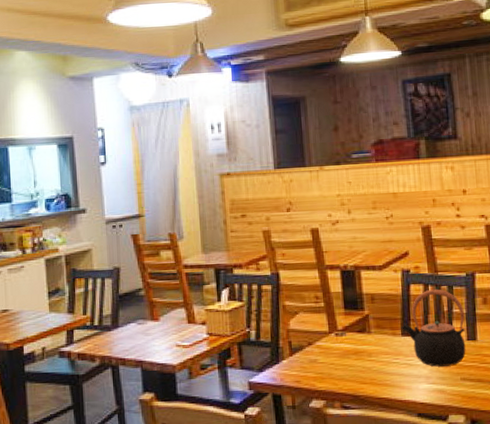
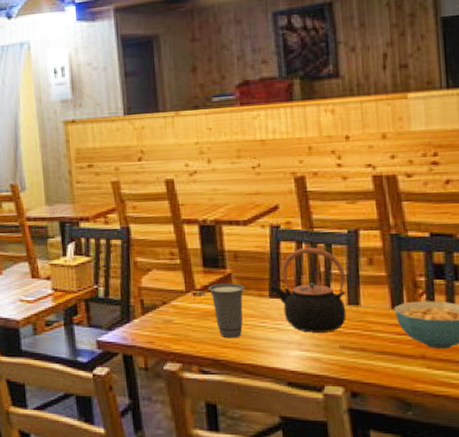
cup: none [348,323,381,375] -> present [207,283,246,338]

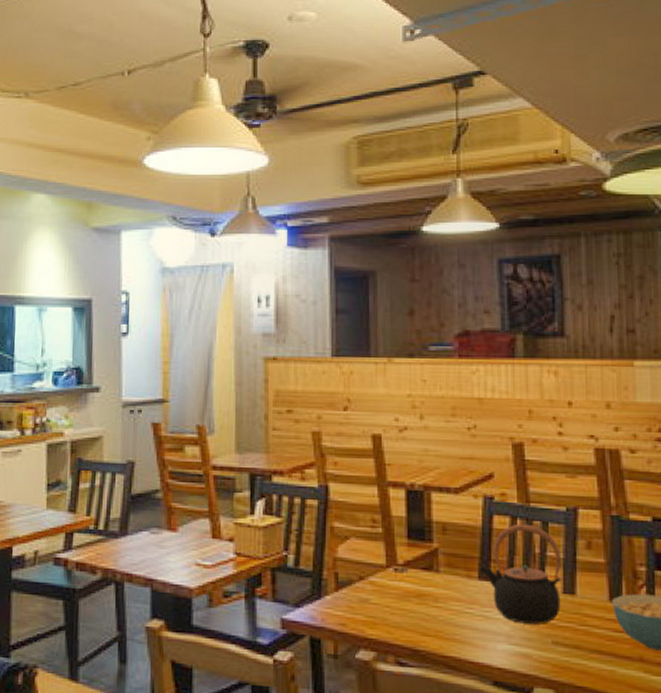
cup: present [207,283,246,338] -> none [411,559,453,625]

